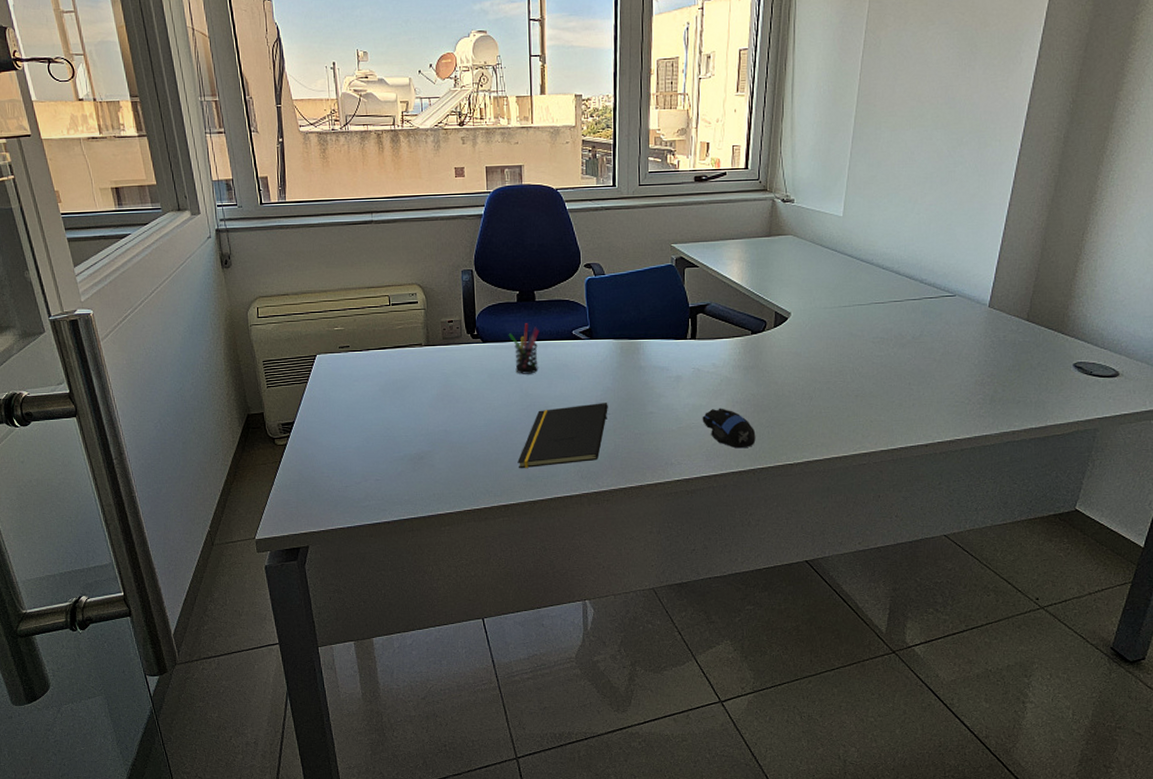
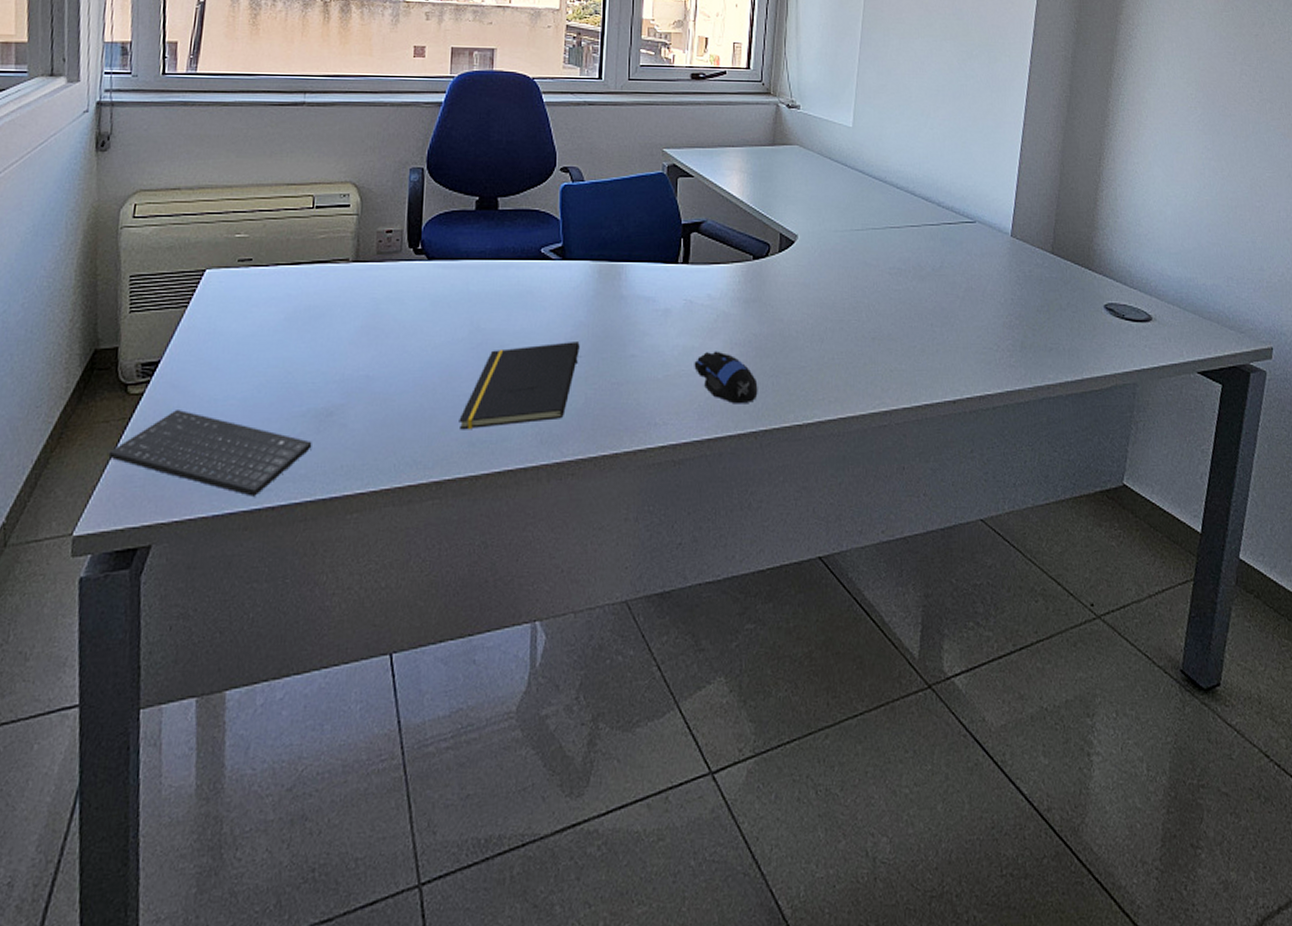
keyboard: none [269,456,411,514] -> present [108,410,312,496]
pen holder: present [508,323,540,374] -> none [461,237,501,302]

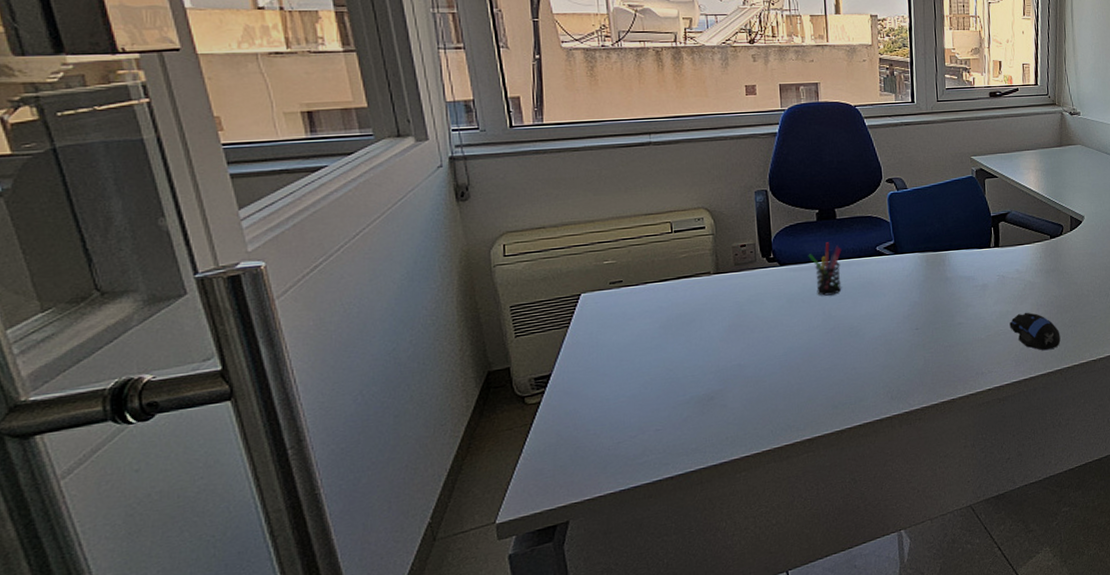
keyboard: present [108,410,312,496] -> none [516,411,699,472]
notepad: present [459,342,580,430] -> none [822,317,916,398]
pen holder: none [461,237,501,302] -> present [808,242,842,296]

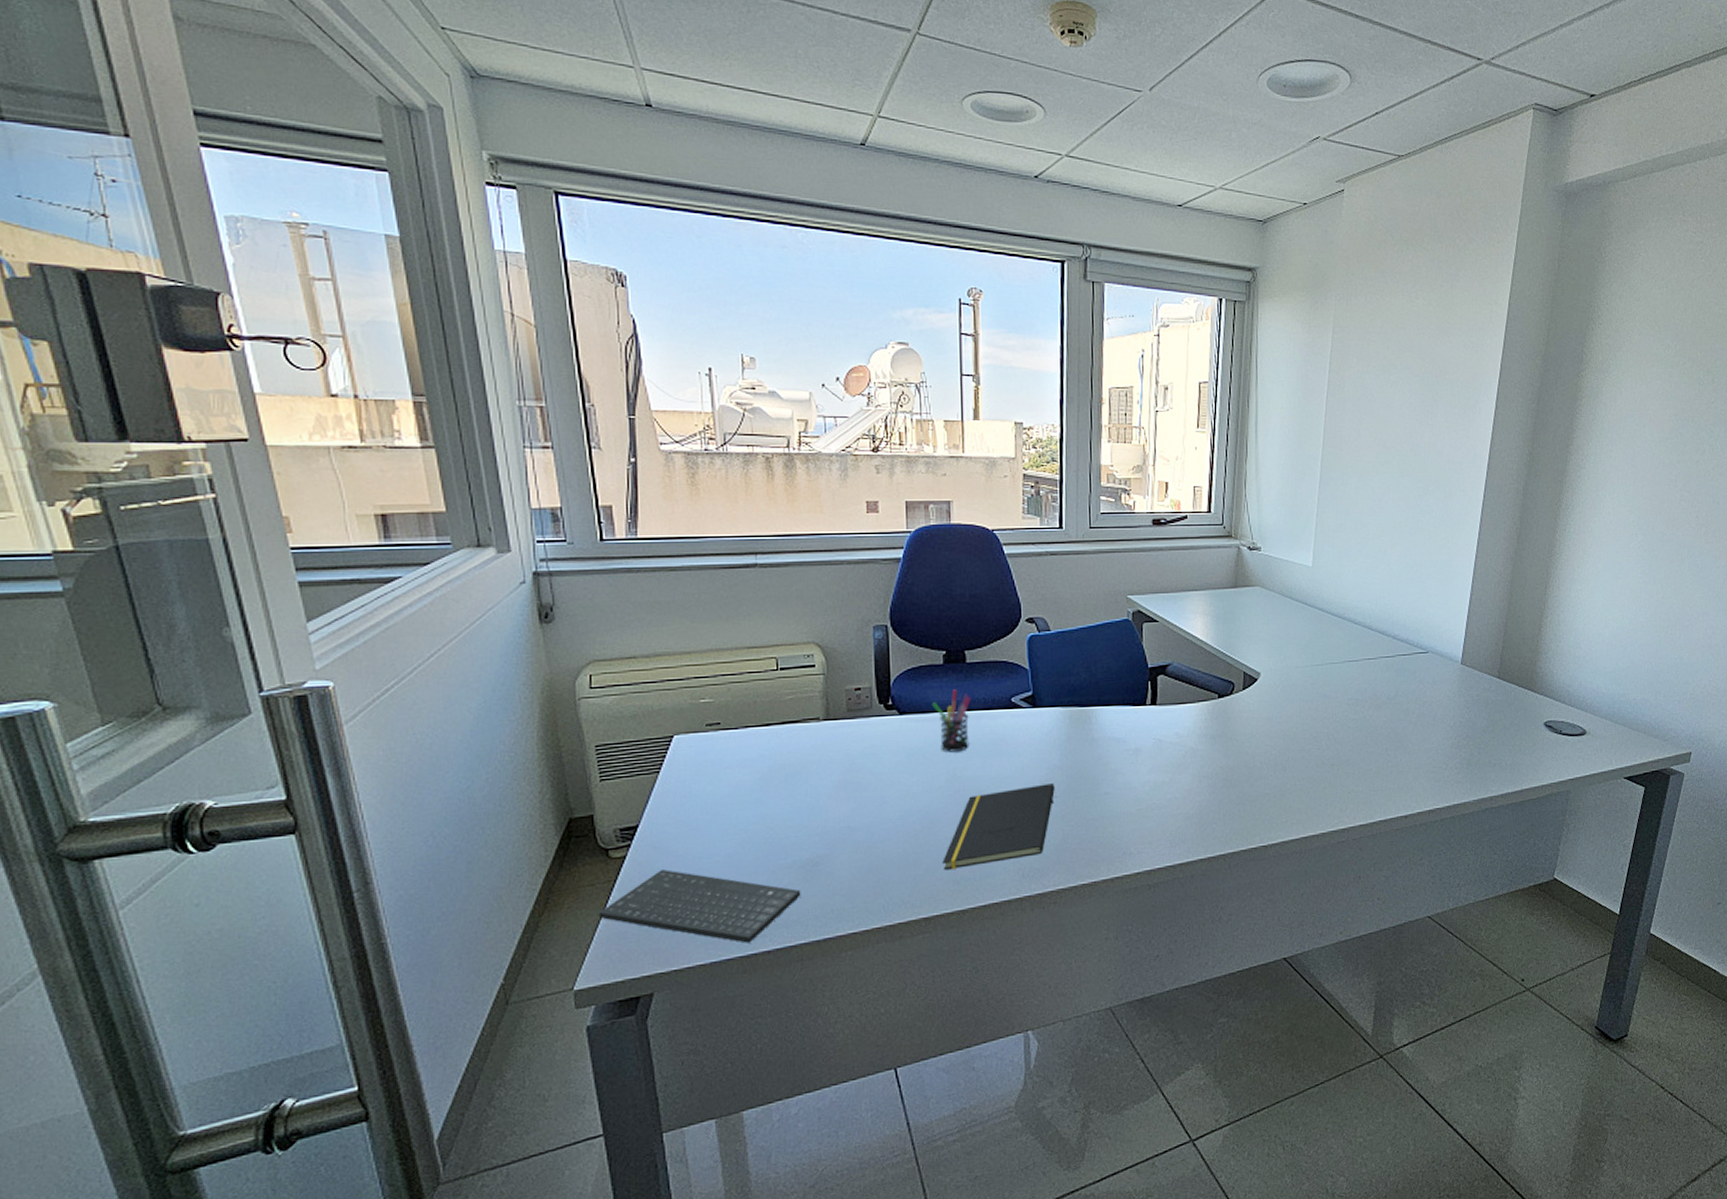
keyboard: none [516,411,699,472] -> present [598,869,801,943]
notepad: none [822,317,916,398] -> present [942,783,1055,871]
computer mouse: present [1009,312,1061,350] -> none [1165,784,1226,830]

